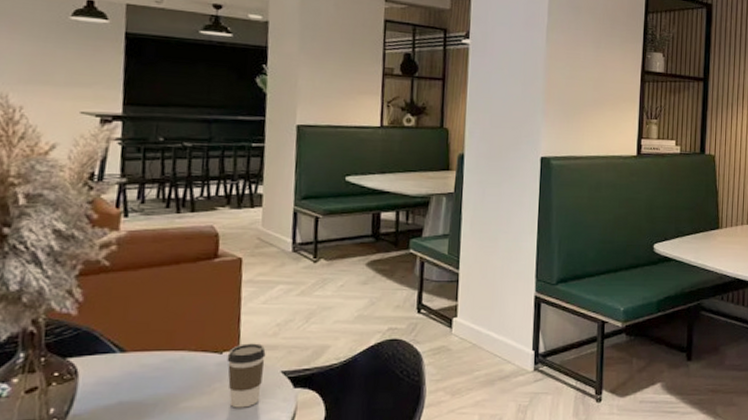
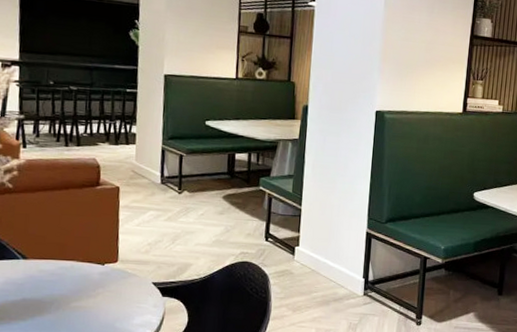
coffee cup: present [227,343,266,408] -> none [108,258,140,310]

